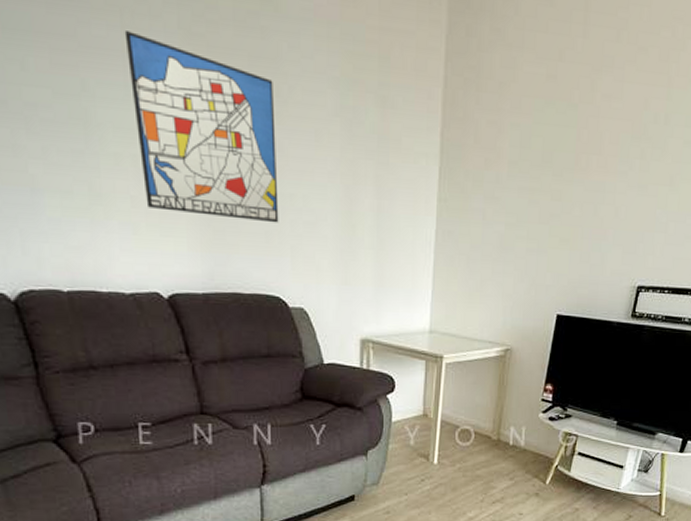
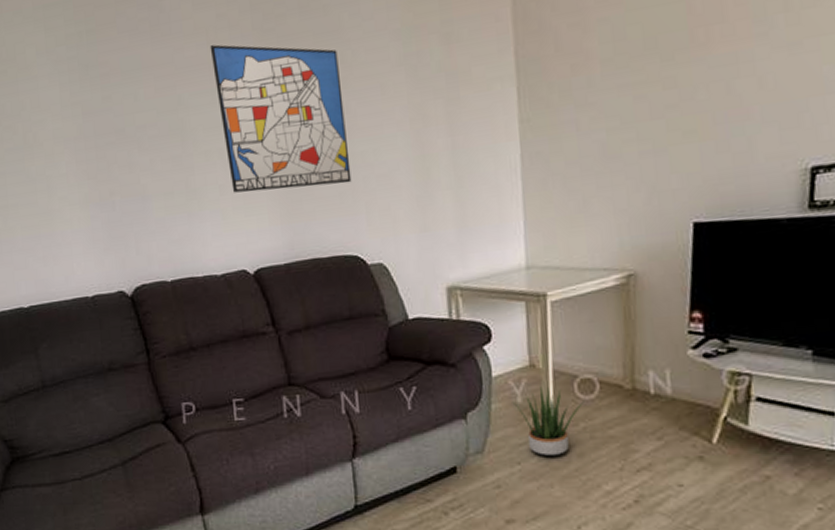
potted plant: none [406,433,462,490] -> present [512,386,585,457]

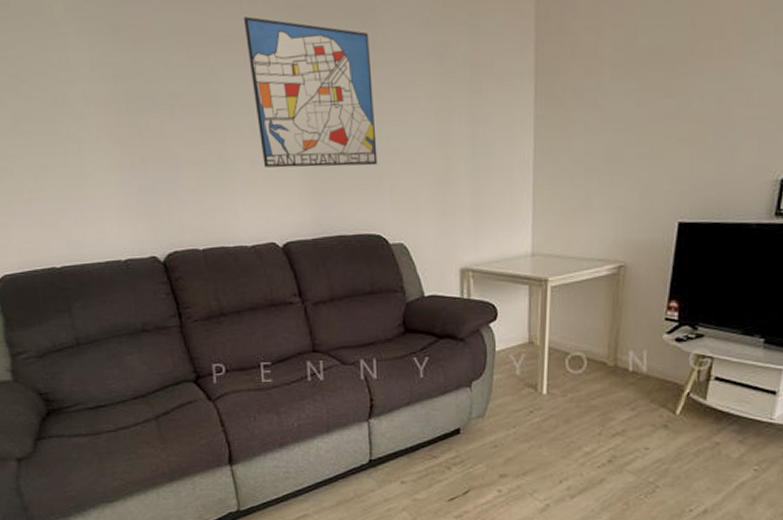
potted plant: present [512,386,585,457] -> none [511,361,573,422]

